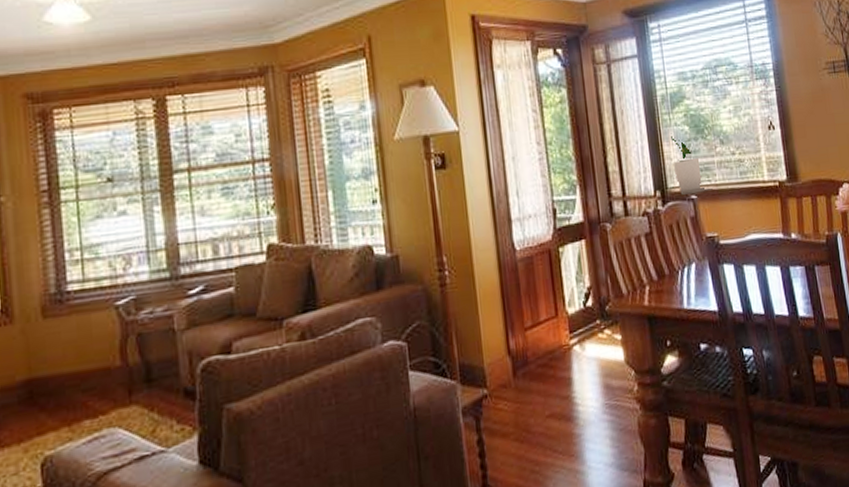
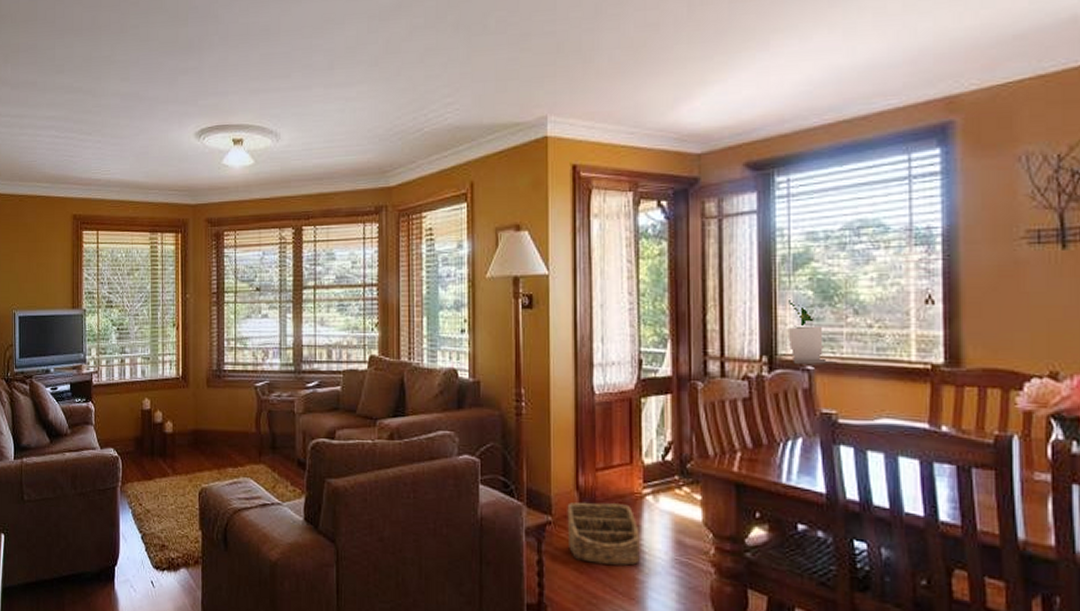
basket: none [501,359,575,430] -> present [567,502,640,566]

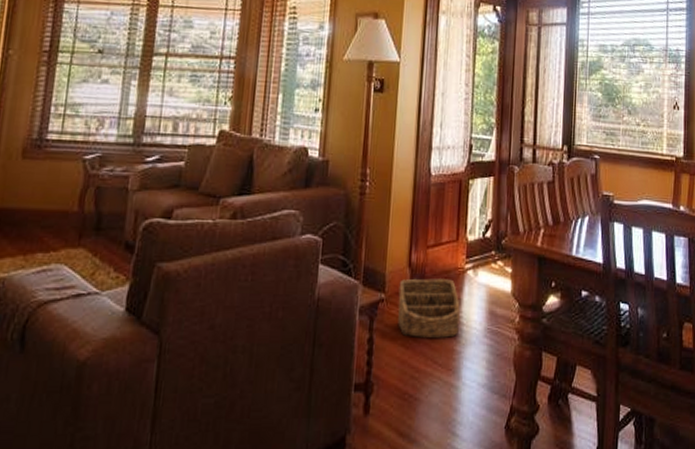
planter: present [787,297,838,364] -> none [582,97,616,155]

